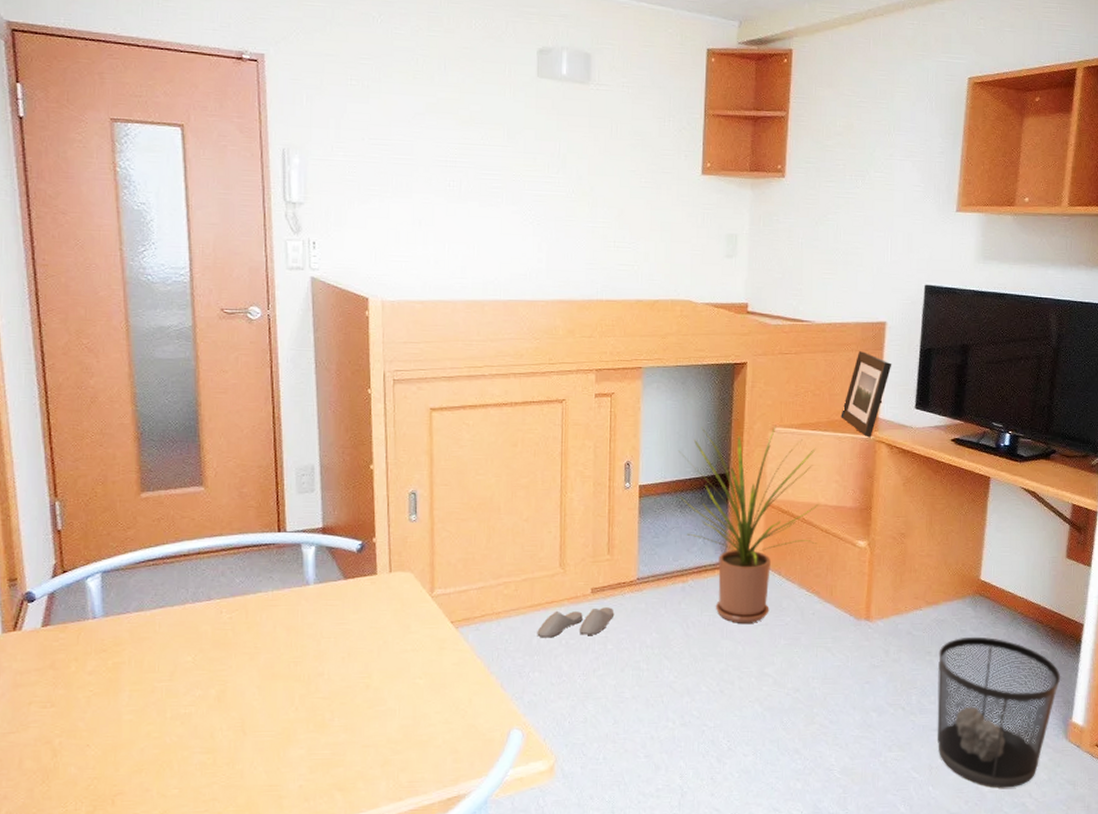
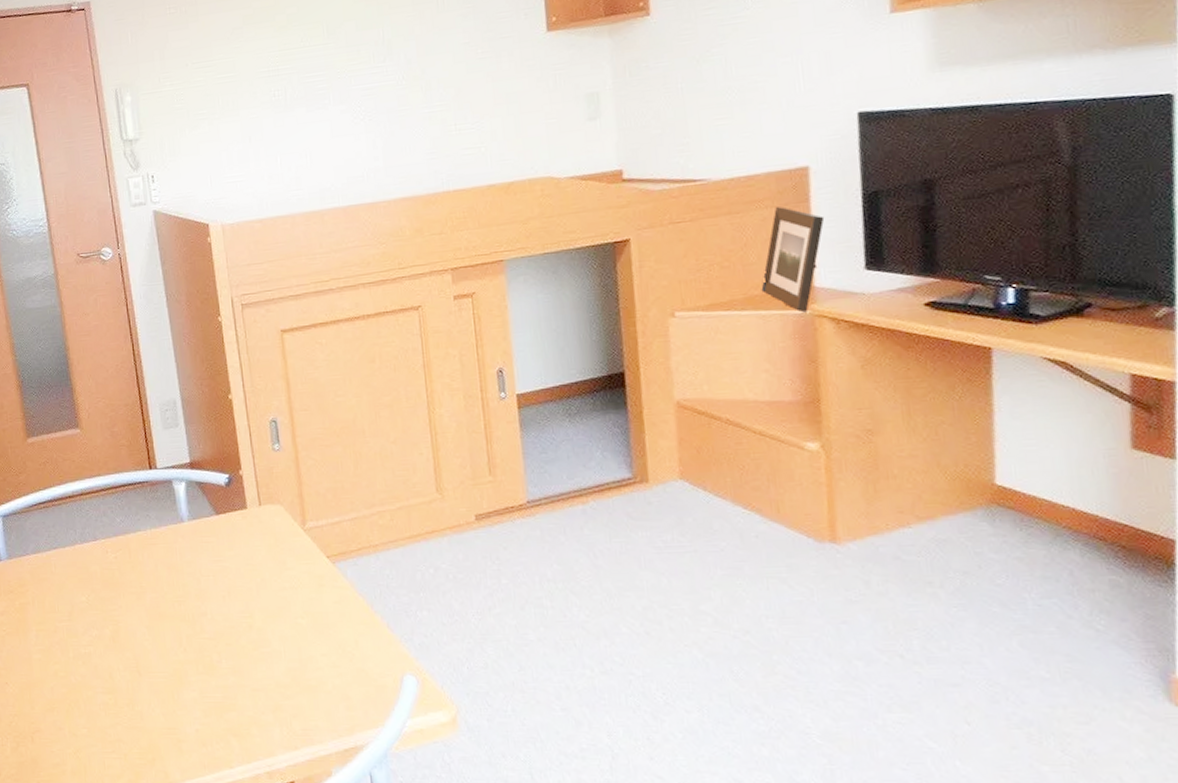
slippers: present [537,607,613,638] -> none [420,536,504,572]
house plant: present [679,425,818,623] -> none [558,309,751,551]
waste bin: present [936,636,1061,788] -> none [944,560,1149,768]

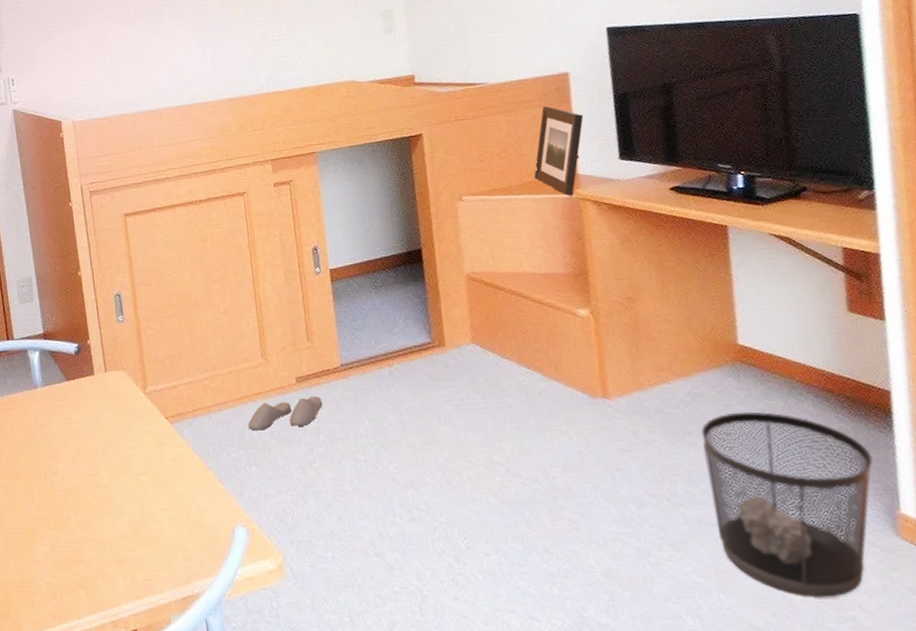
slippers: none [420,536,504,572] -> present [248,396,322,431]
waste bin: none [944,560,1149,768] -> present [701,411,873,598]

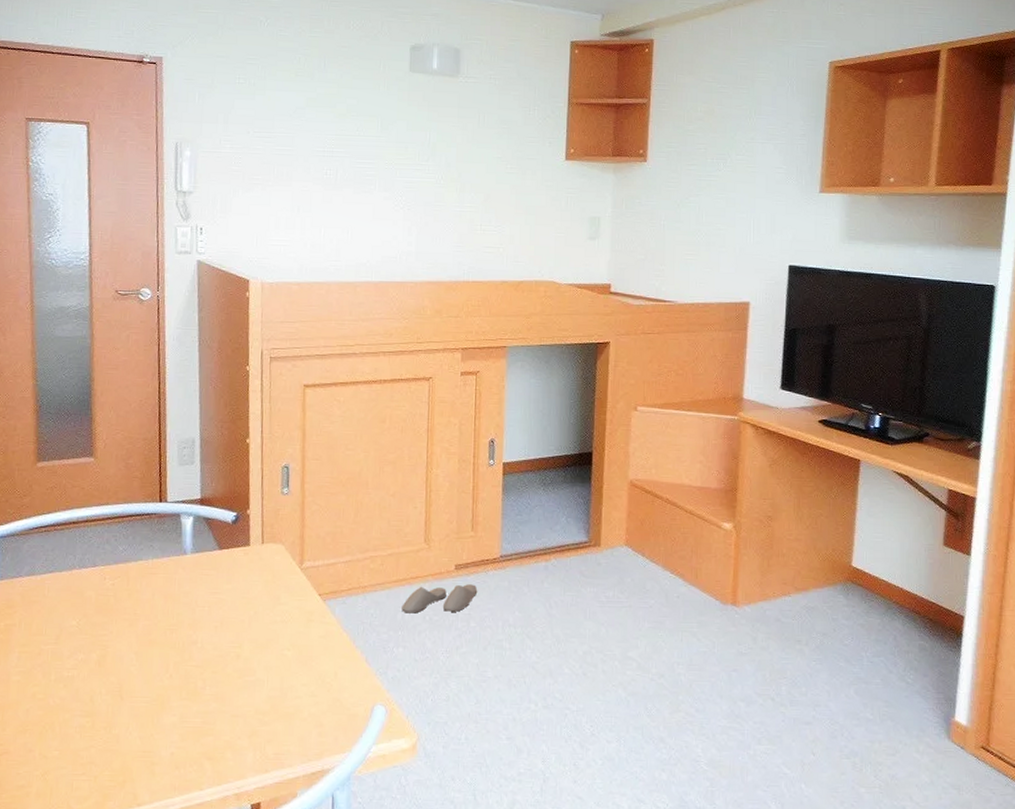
picture frame: present [534,106,584,197] -> none [704,331,756,418]
waste bin: present [701,411,873,598] -> none [808,626,941,789]

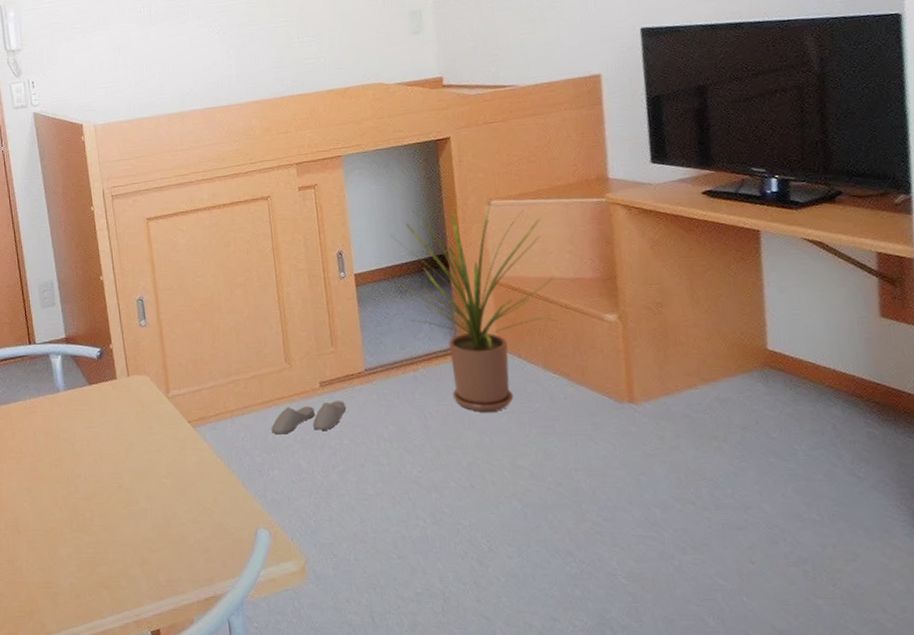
house plant: none [542,404,682,605] -> present [390,198,558,412]

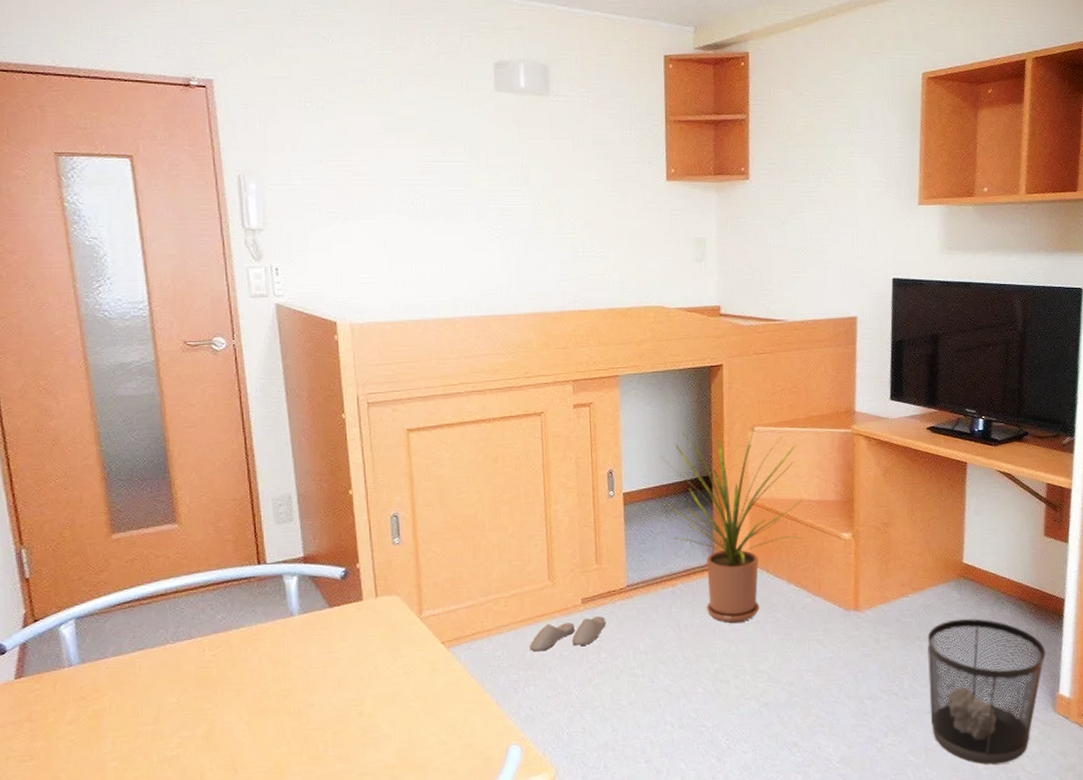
waste bin: none [727,416,901,600] -> present [927,618,1046,765]

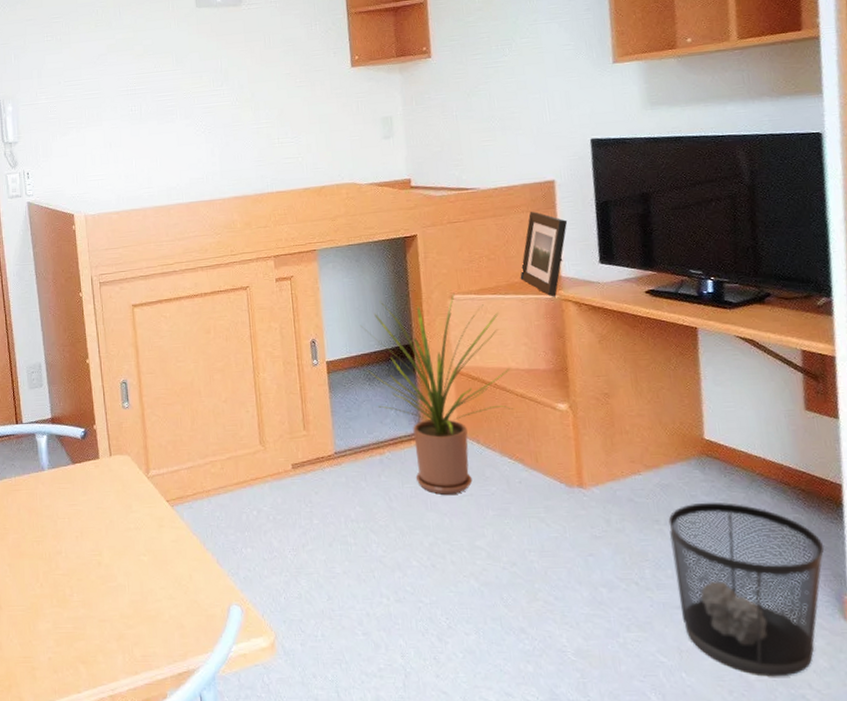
slippers: present [530,616,605,652] -> none [245,482,316,514]
picture frame: none [818,347,865,431] -> present [520,211,568,297]

